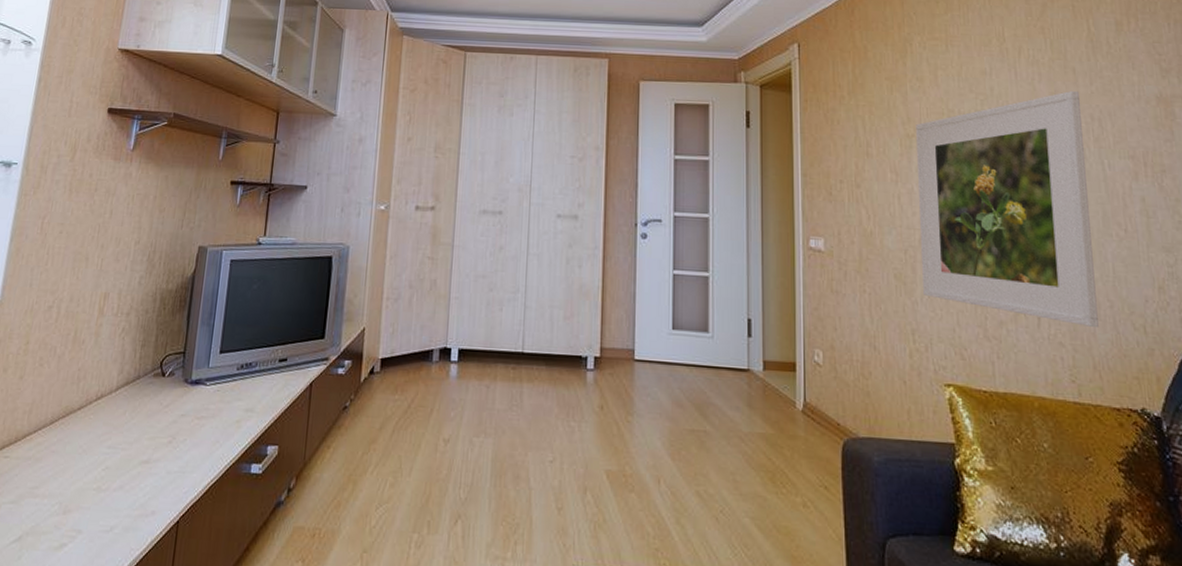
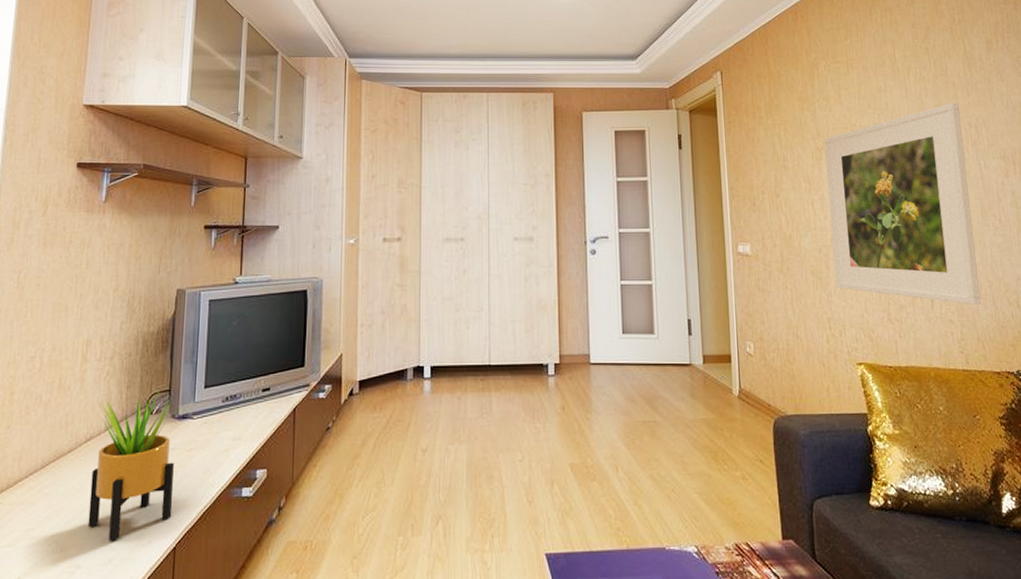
potted plant: none [92,350,187,507] -> present [87,389,174,540]

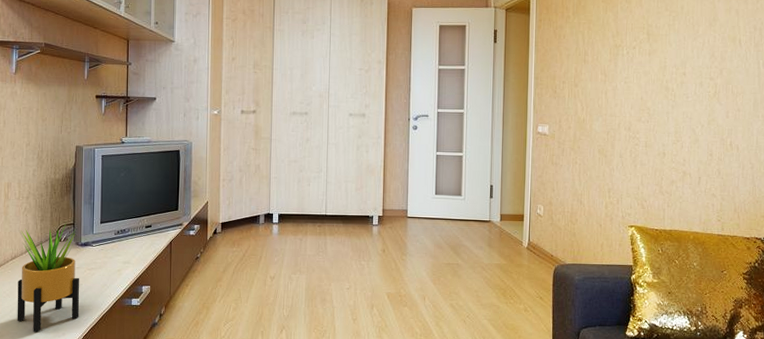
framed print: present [824,102,981,305] -> none [619,7,747,182]

